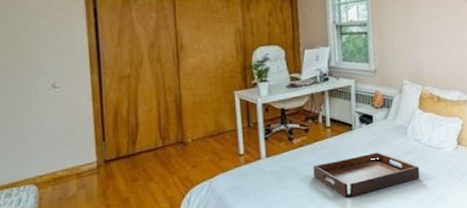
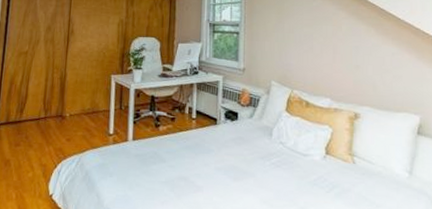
serving tray: present [313,152,420,198] -> none [175,149,283,193]

